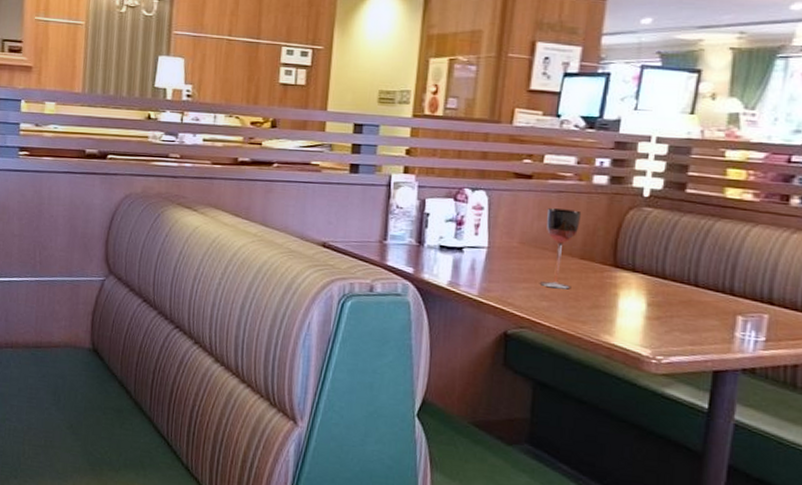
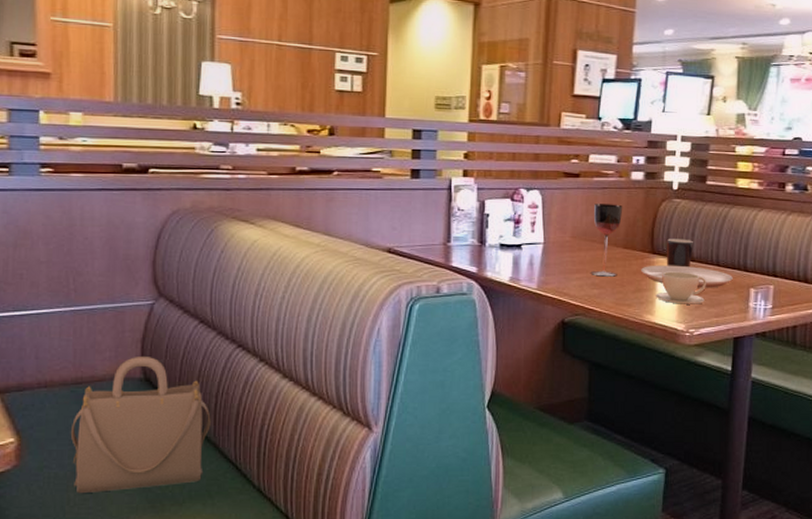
handbag: none [29,327,148,452] -> present [70,355,211,493]
plate: none [600,280,715,312] -> present [641,265,733,288]
teacup: none [616,288,680,329] -> present [656,271,706,304]
mug: none [631,251,667,286] -> present [666,238,694,268]

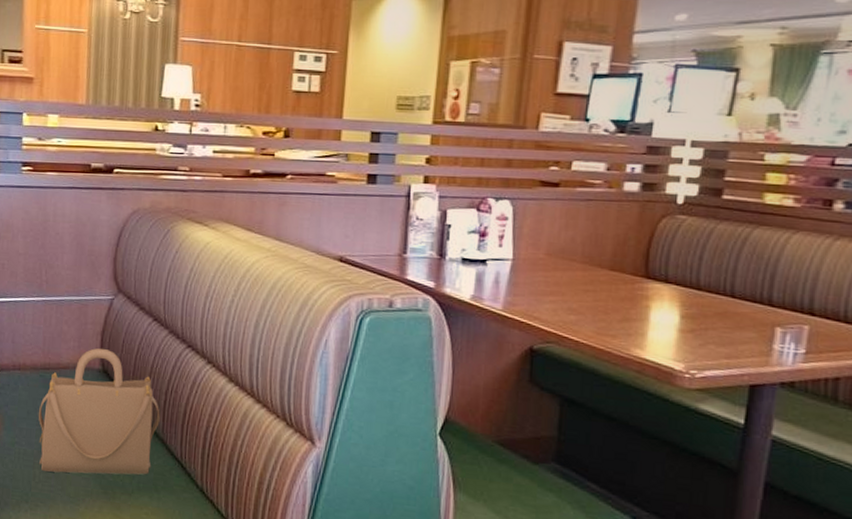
wineglass: present [591,204,623,277] -> none [568,217,612,302]
plate: present [641,265,733,288] -> none [630,291,752,324]
teacup: present [656,271,706,304] -> none [648,300,716,342]
mug: present [666,238,694,268] -> none [663,261,702,297]

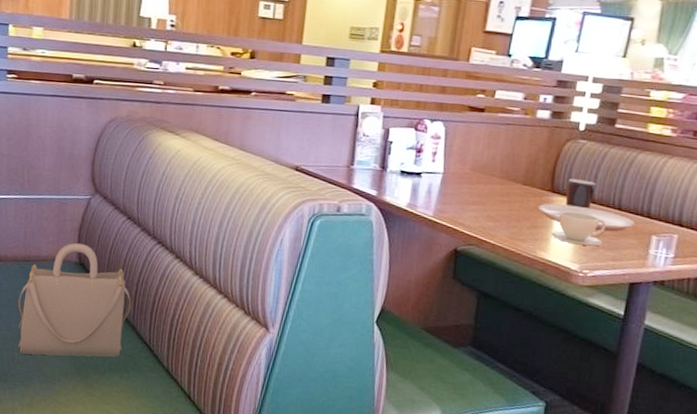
plate: none [630,291,752,324] -> present [538,203,634,232]
teacup: none [648,300,716,342] -> present [551,211,606,246]
mug: none [663,261,702,297] -> present [565,178,597,209]

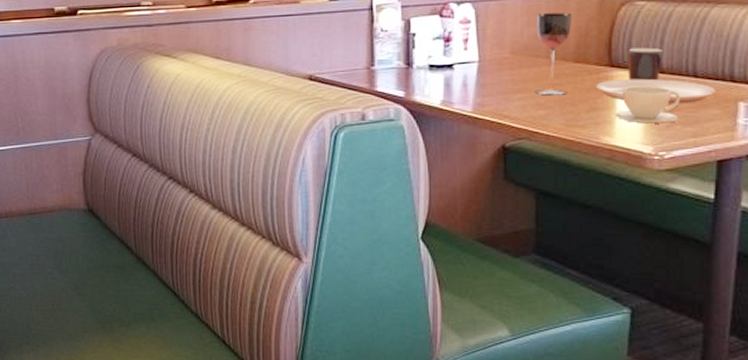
handbag: present [18,242,132,357] -> none [29,188,149,313]
wineglass: none [488,139,526,212] -> present [535,12,573,96]

